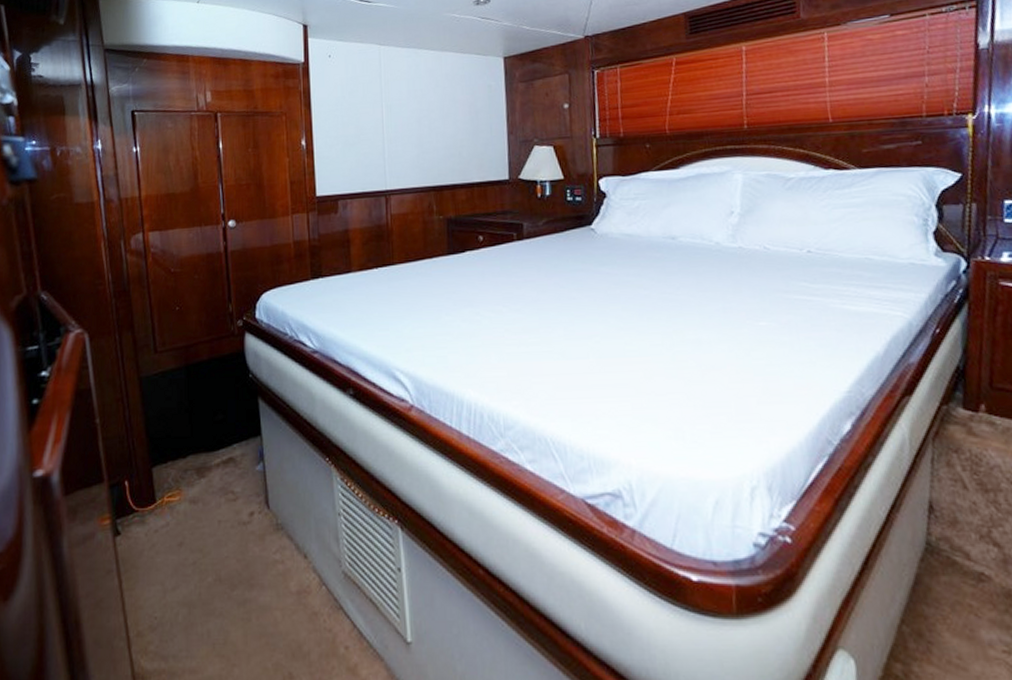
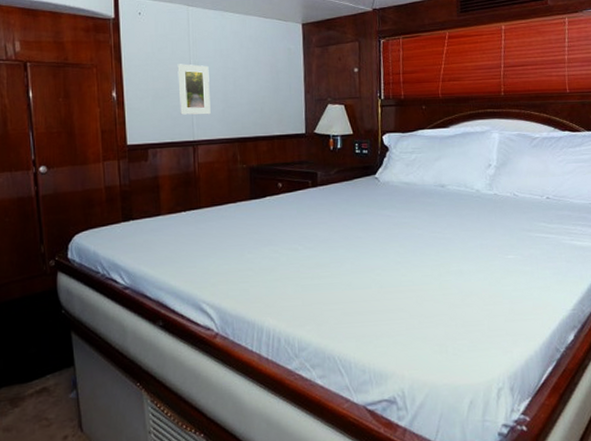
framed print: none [368,107,404,163] -> present [177,64,211,115]

